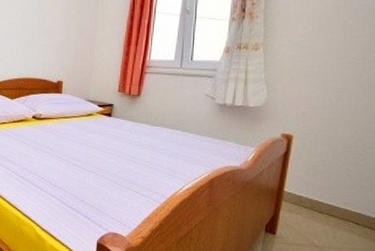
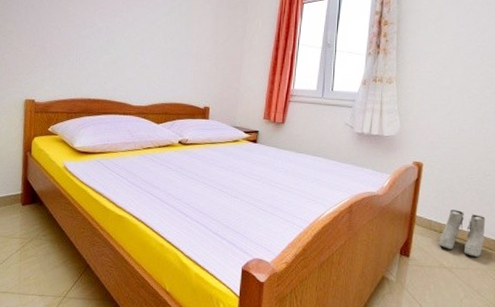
boots: none [310,185,365,236] -> present [439,210,486,257]

